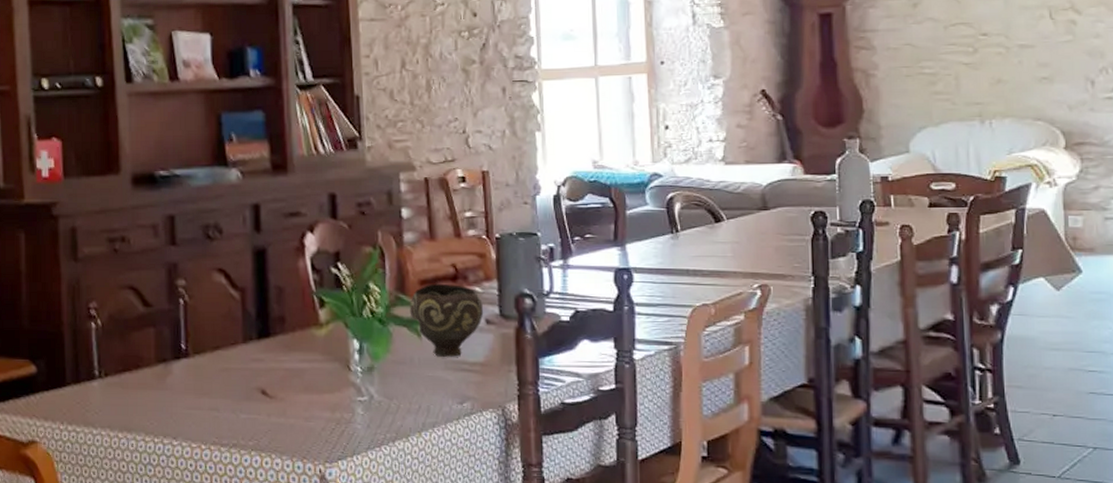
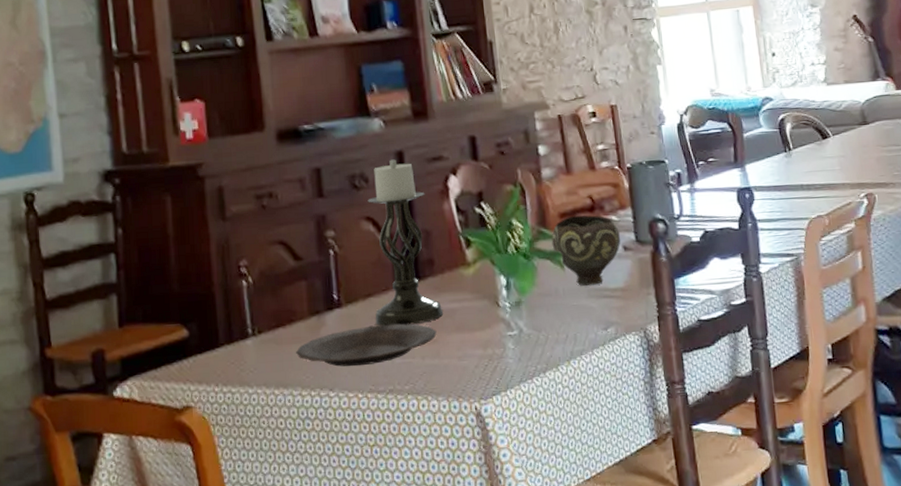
plate: none [141,378,284,418] -> present [296,323,437,367]
candle holder: none [221,212,291,381] -> present [368,159,443,326]

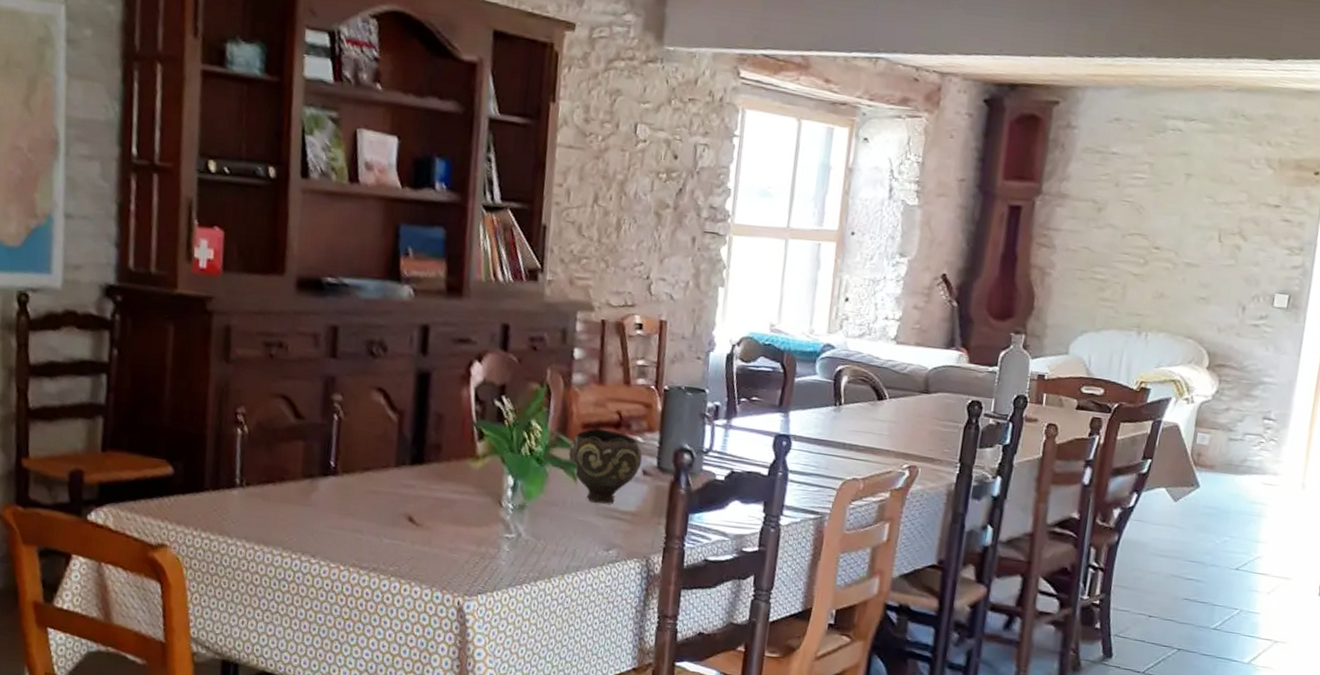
plate: present [296,323,437,367] -> none [282,499,432,540]
candle holder: present [368,159,443,326] -> none [369,332,445,508]

